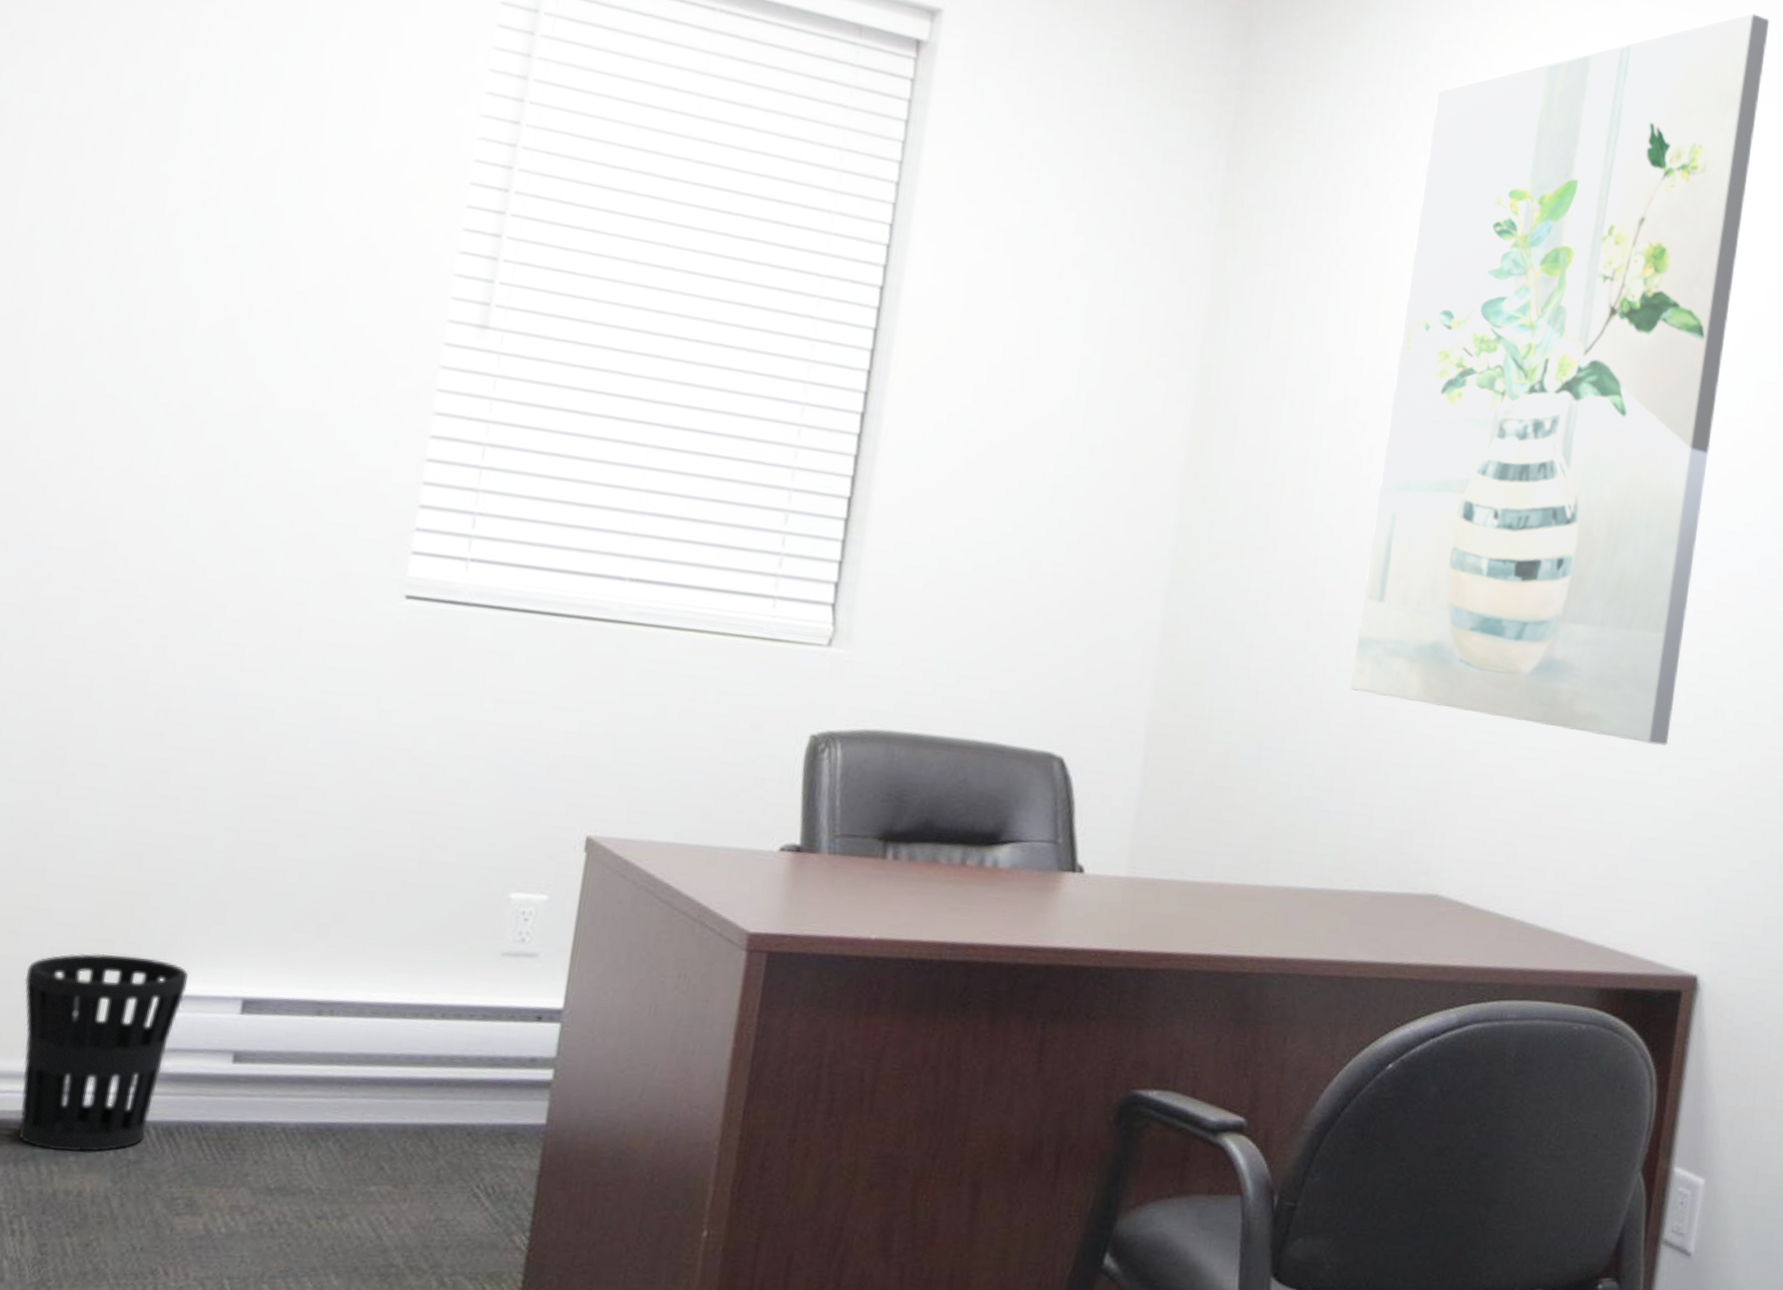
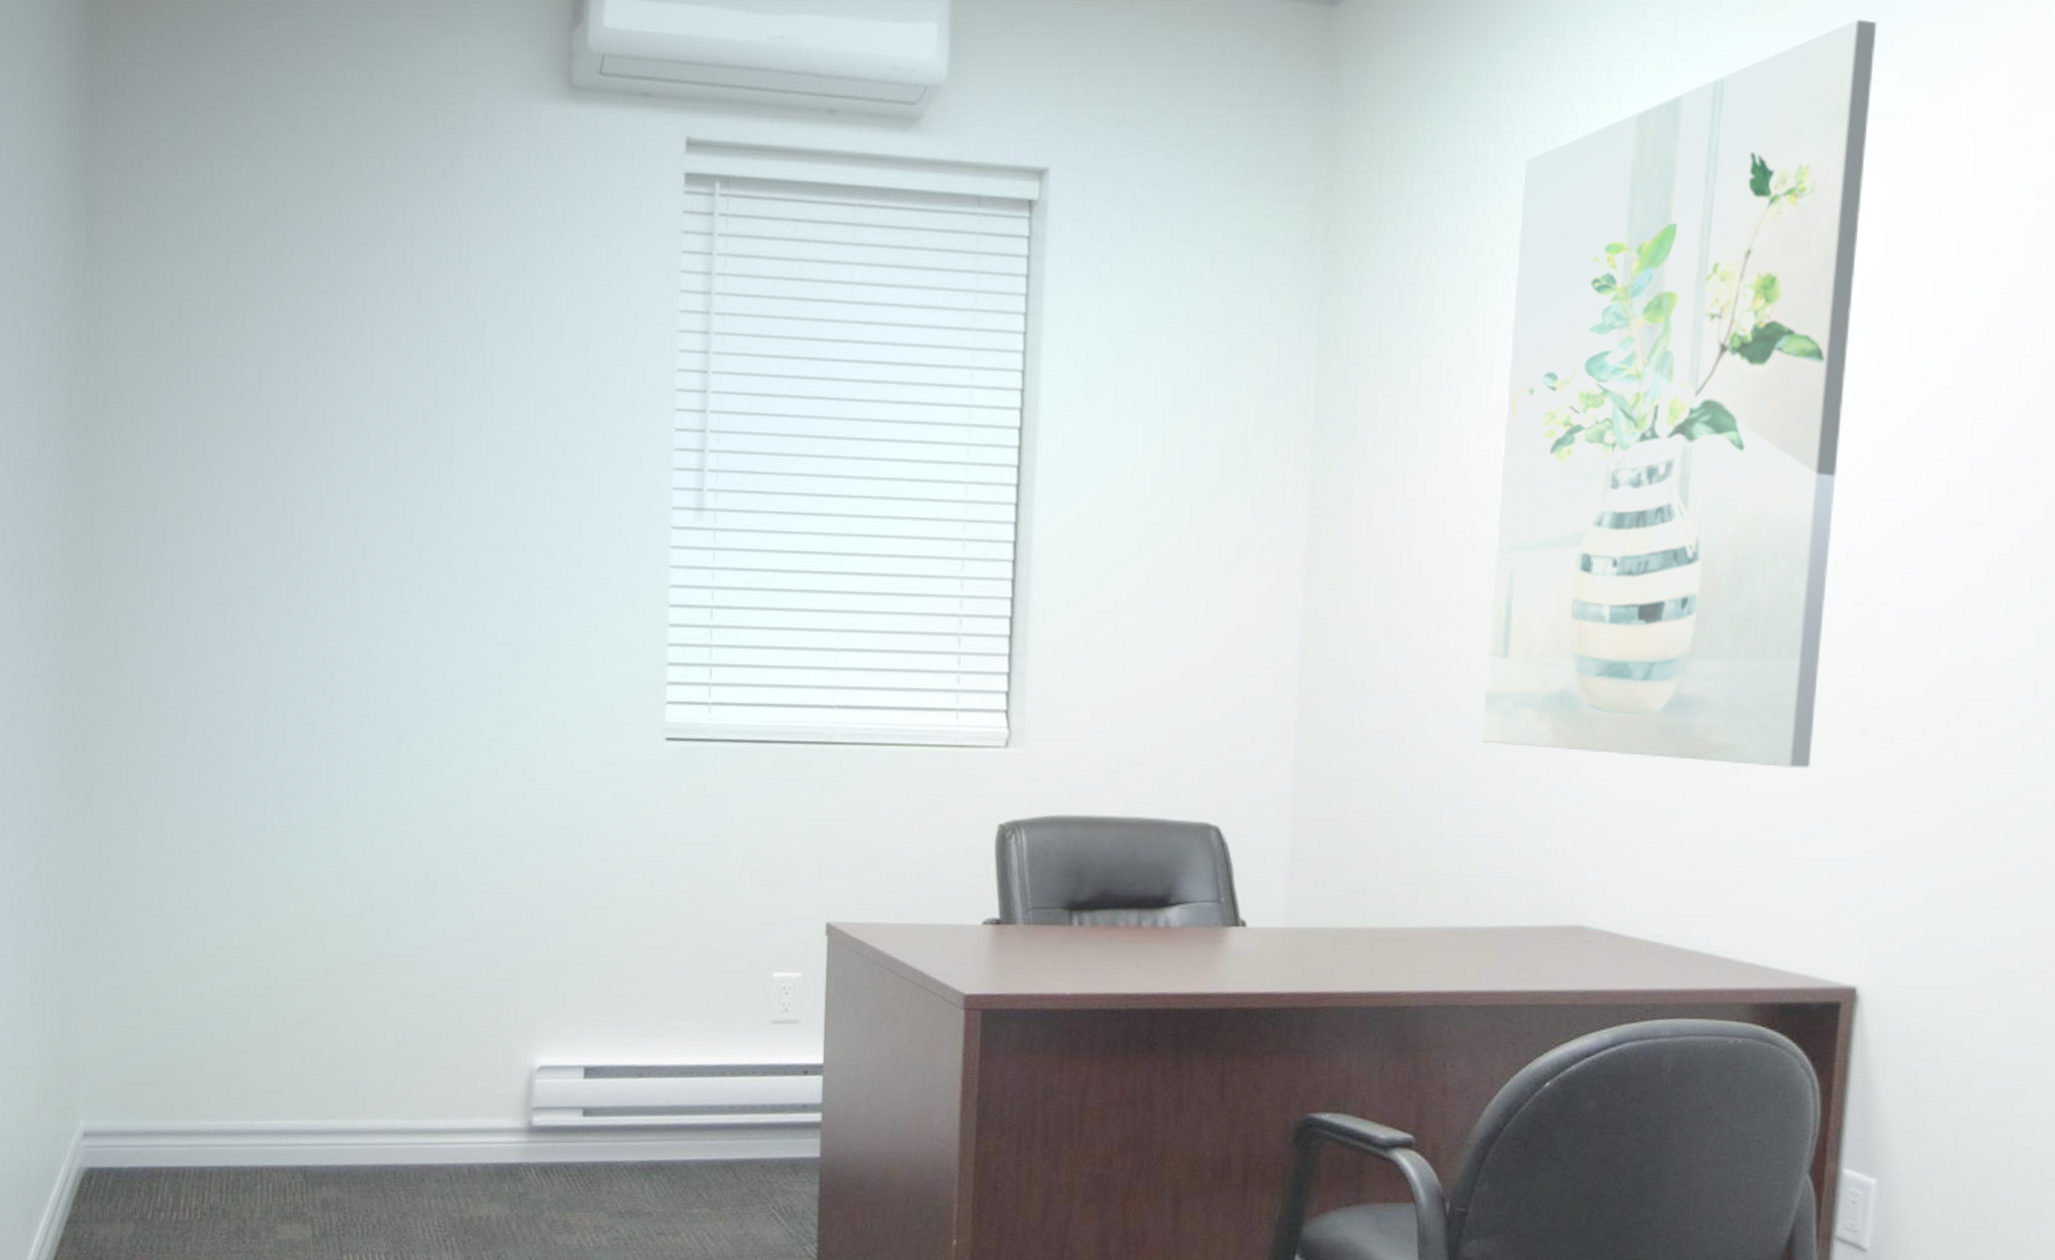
wastebasket: present [18,953,189,1152] -> none [431,1036,544,1187]

